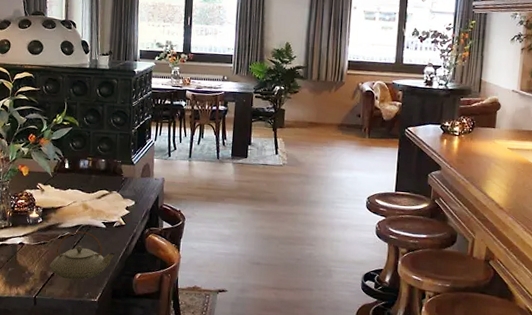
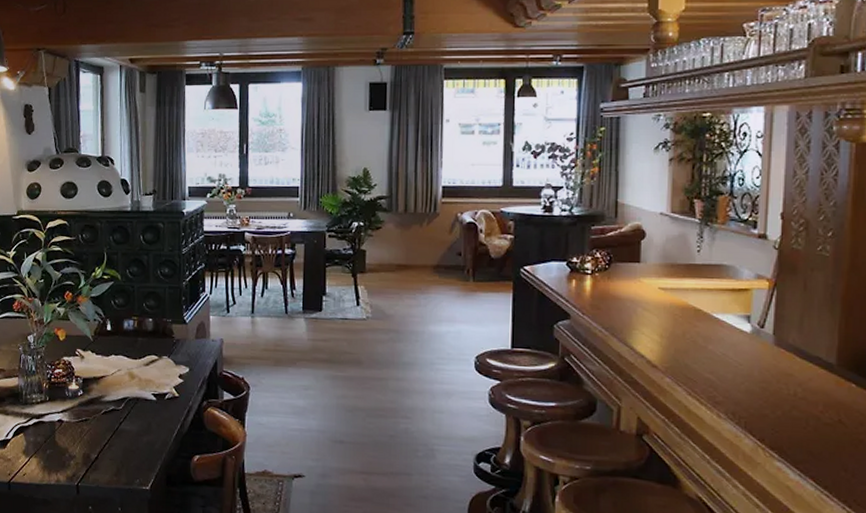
teapot: present [50,231,116,280] -> none [93,405,169,464]

